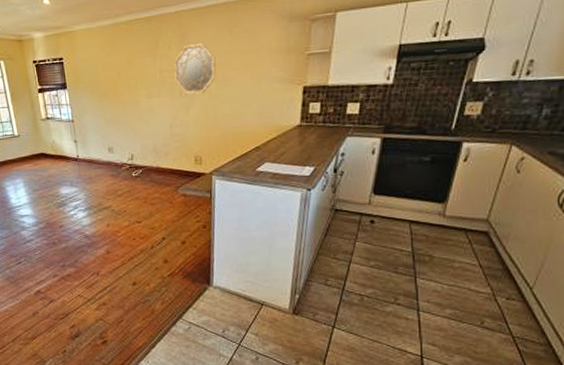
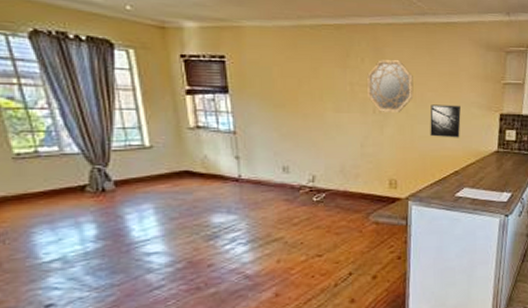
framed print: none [231,81,262,115] -> present [430,104,461,138]

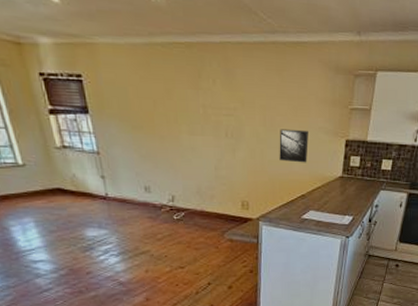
home mirror: present [367,59,414,112] -> none [219,81,264,136]

